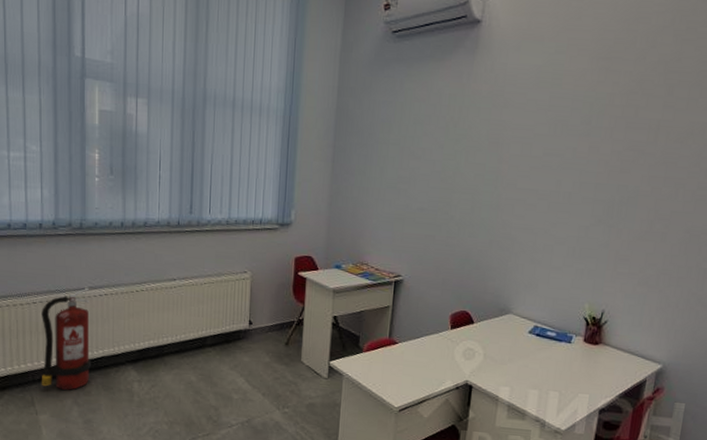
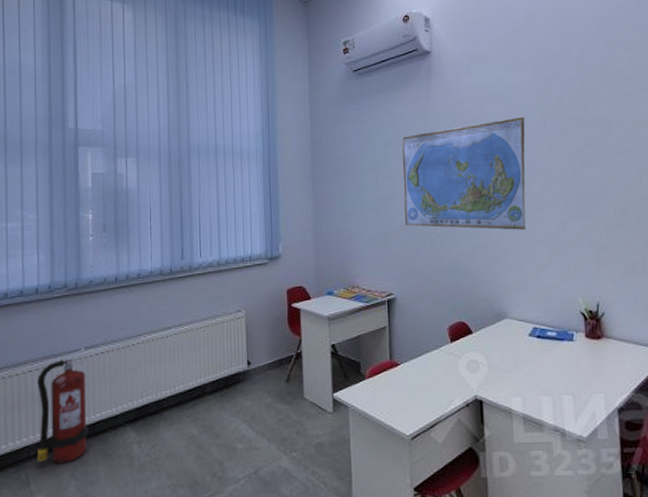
world map: none [423,108,569,229] -> present [402,116,527,230]

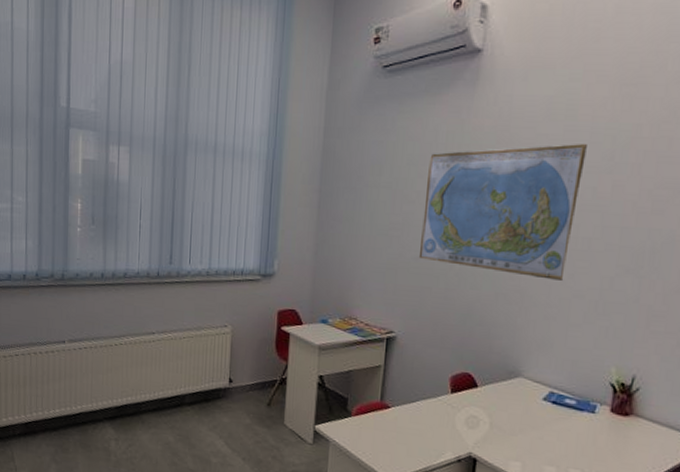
fire extinguisher: present [36,348,89,463] -> none [21,340,70,446]

